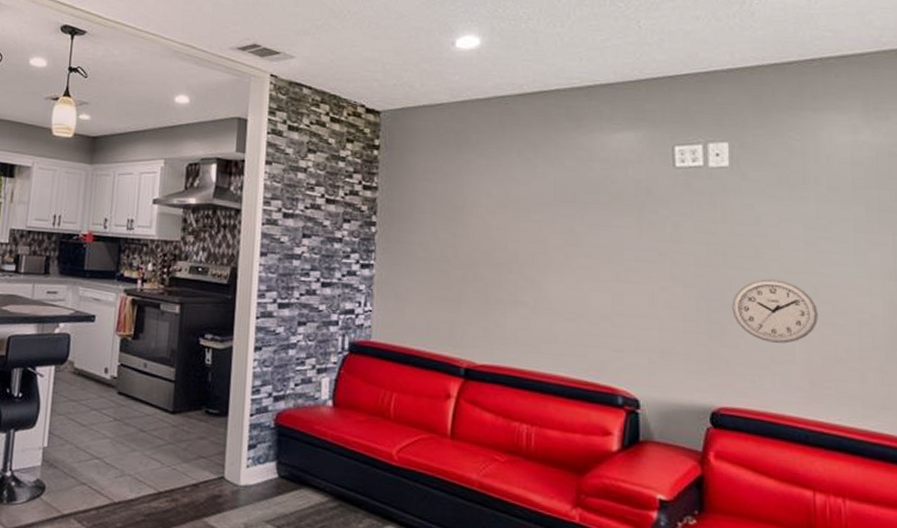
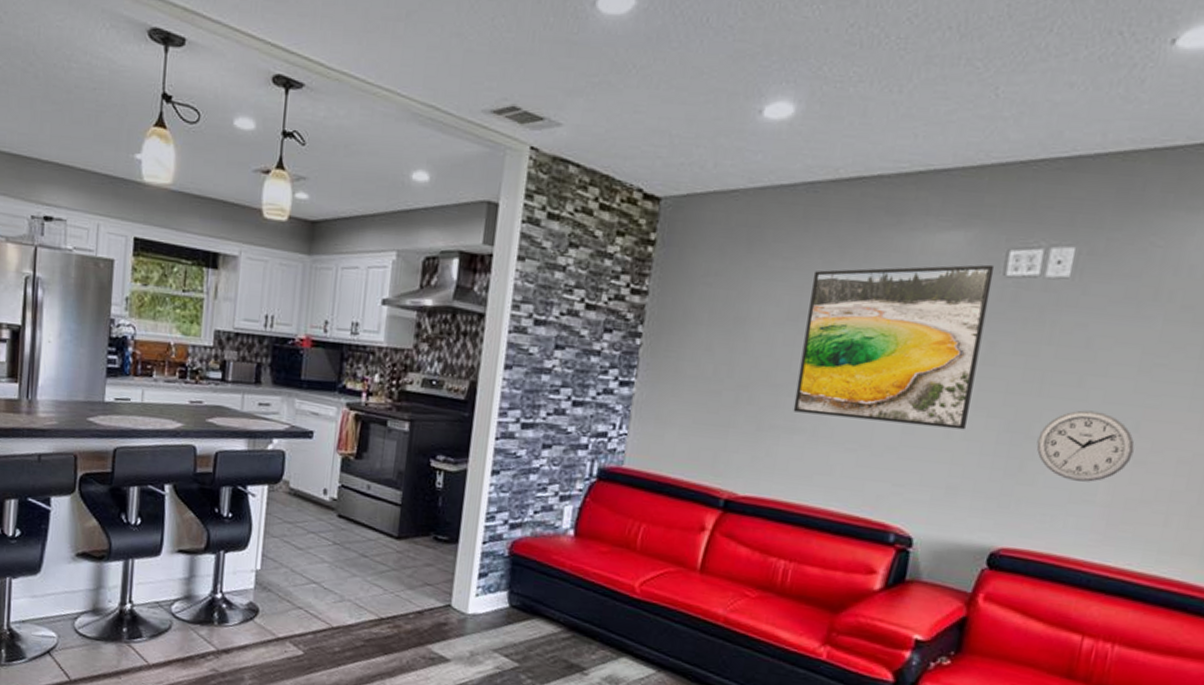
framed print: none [514,158,668,299] -> present [793,264,995,430]

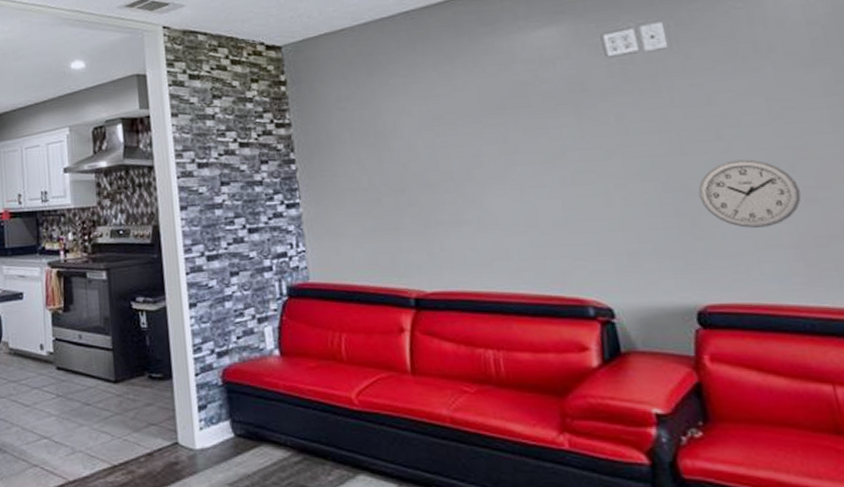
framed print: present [793,264,995,430] -> none [434,49,625,206]

